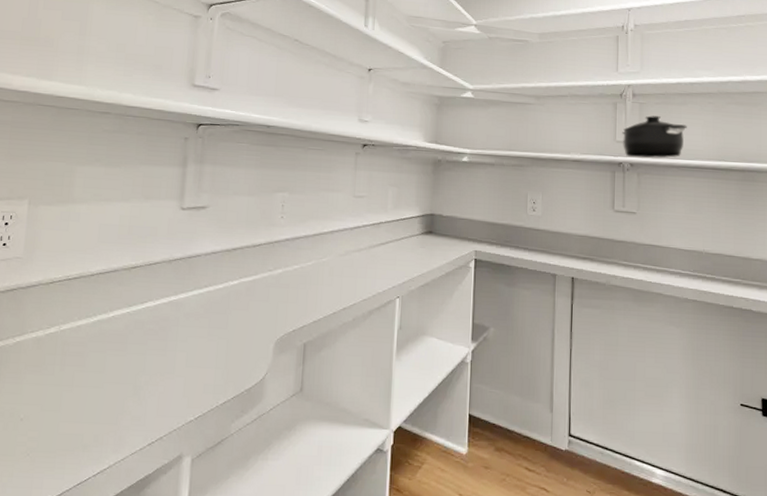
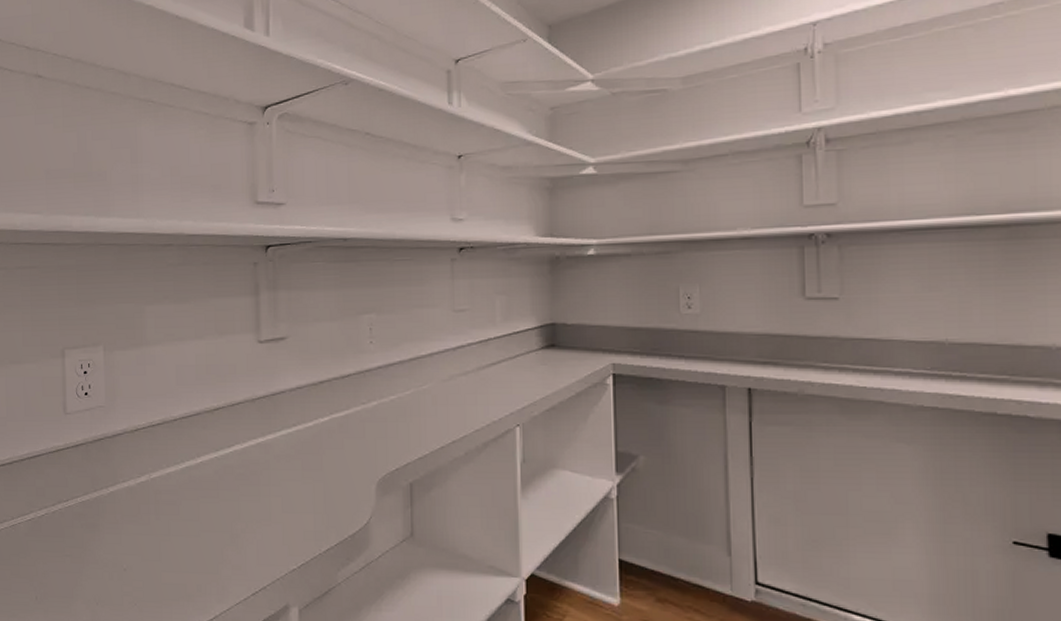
saucepan: present [622,115,687,159] -> none [812,164,913,225]

